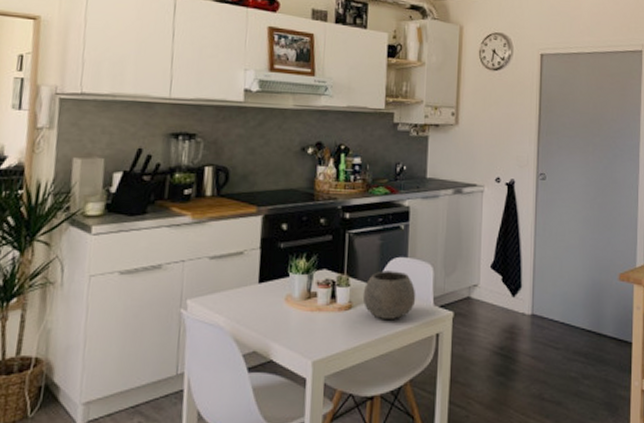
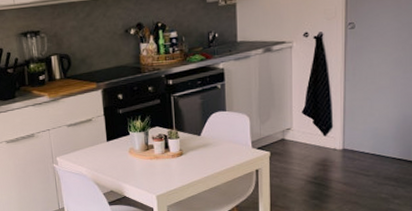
bowl: present [362,270,416,319] -> none [190,123,236,161]

